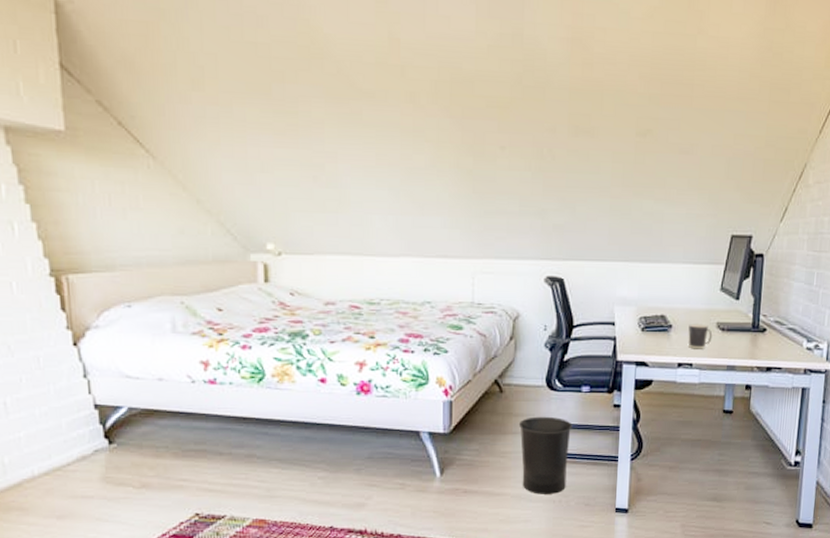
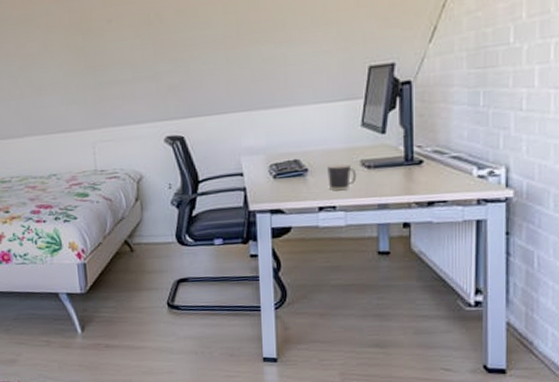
waste bin: present [518,416,572,494] -> none [152,271,208,347]

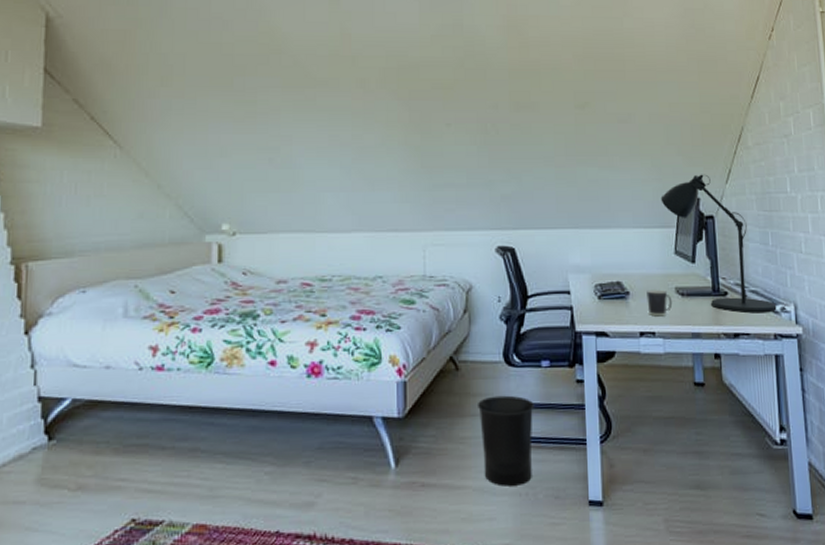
waste bin: none [152,271,208,347] -> present [476,395,534,486]
desk lamp: none [347,35,483,180] -> present [660,174,777,313]

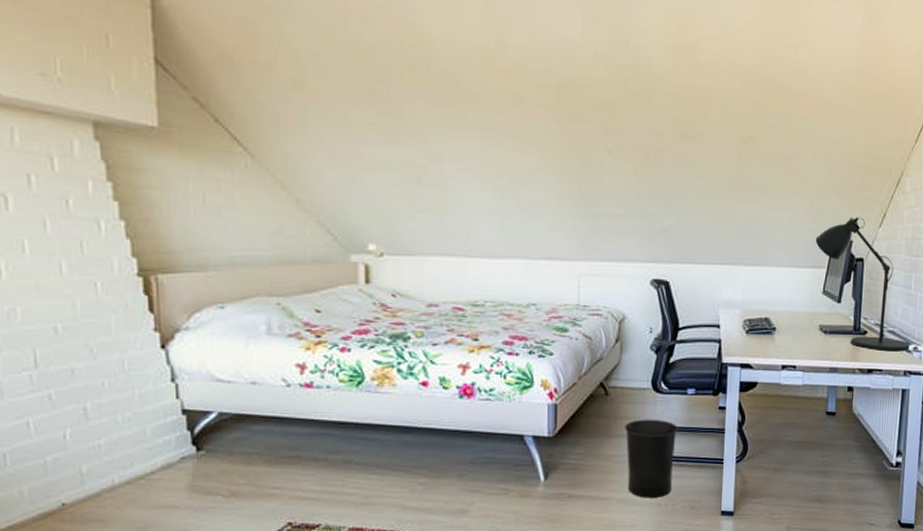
mug: present [646,289,673,317] -> none [791,326,815,352]

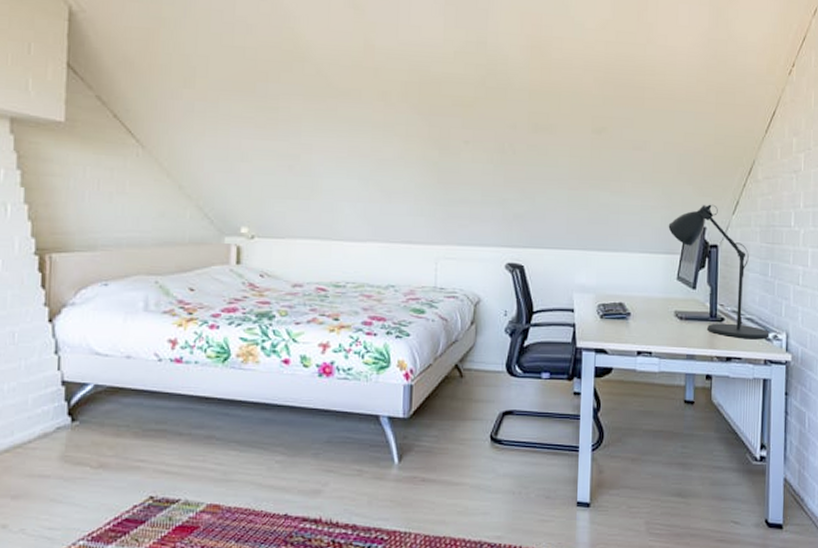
waste bin: present [624,419,678,498] -> none [478,403,532,485]

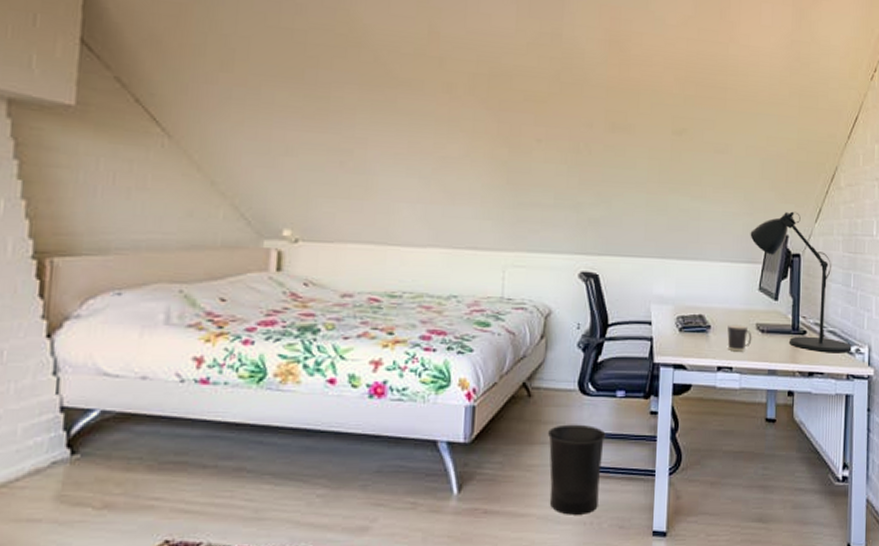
waste bin: none [478,403,532,485] -> present [547,424,606,515]
mug: none [646,312,671,338] -> present [727,324,752,352]

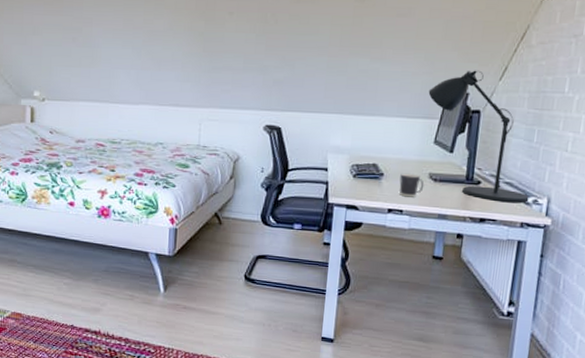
waste bin: present [547,424,606,515] -> none [234,247,284,318]

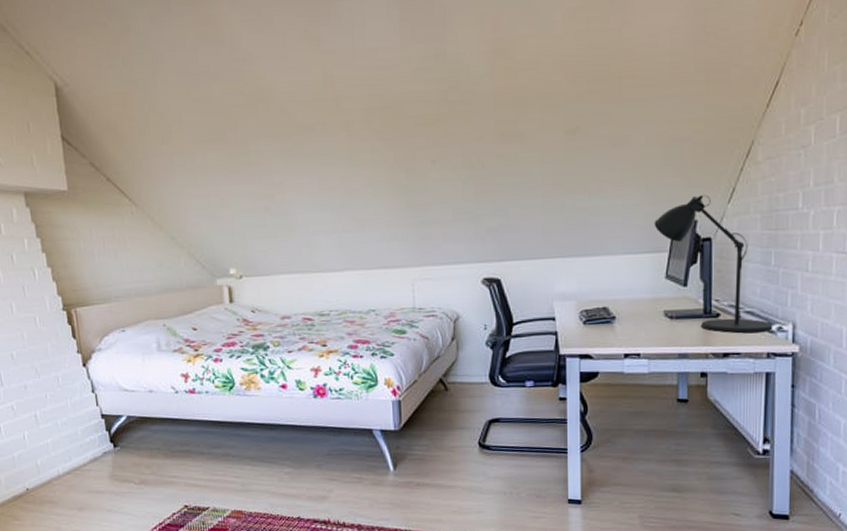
mug: present [399,173,424,197] -> none [633,313,660,339]

